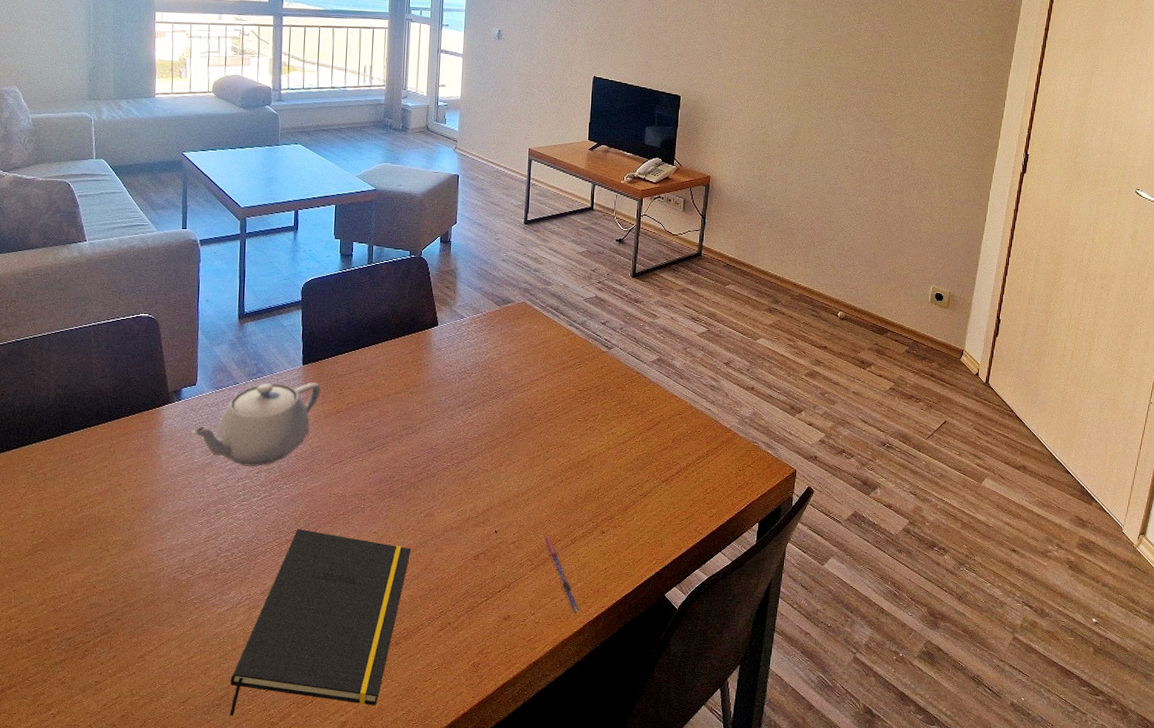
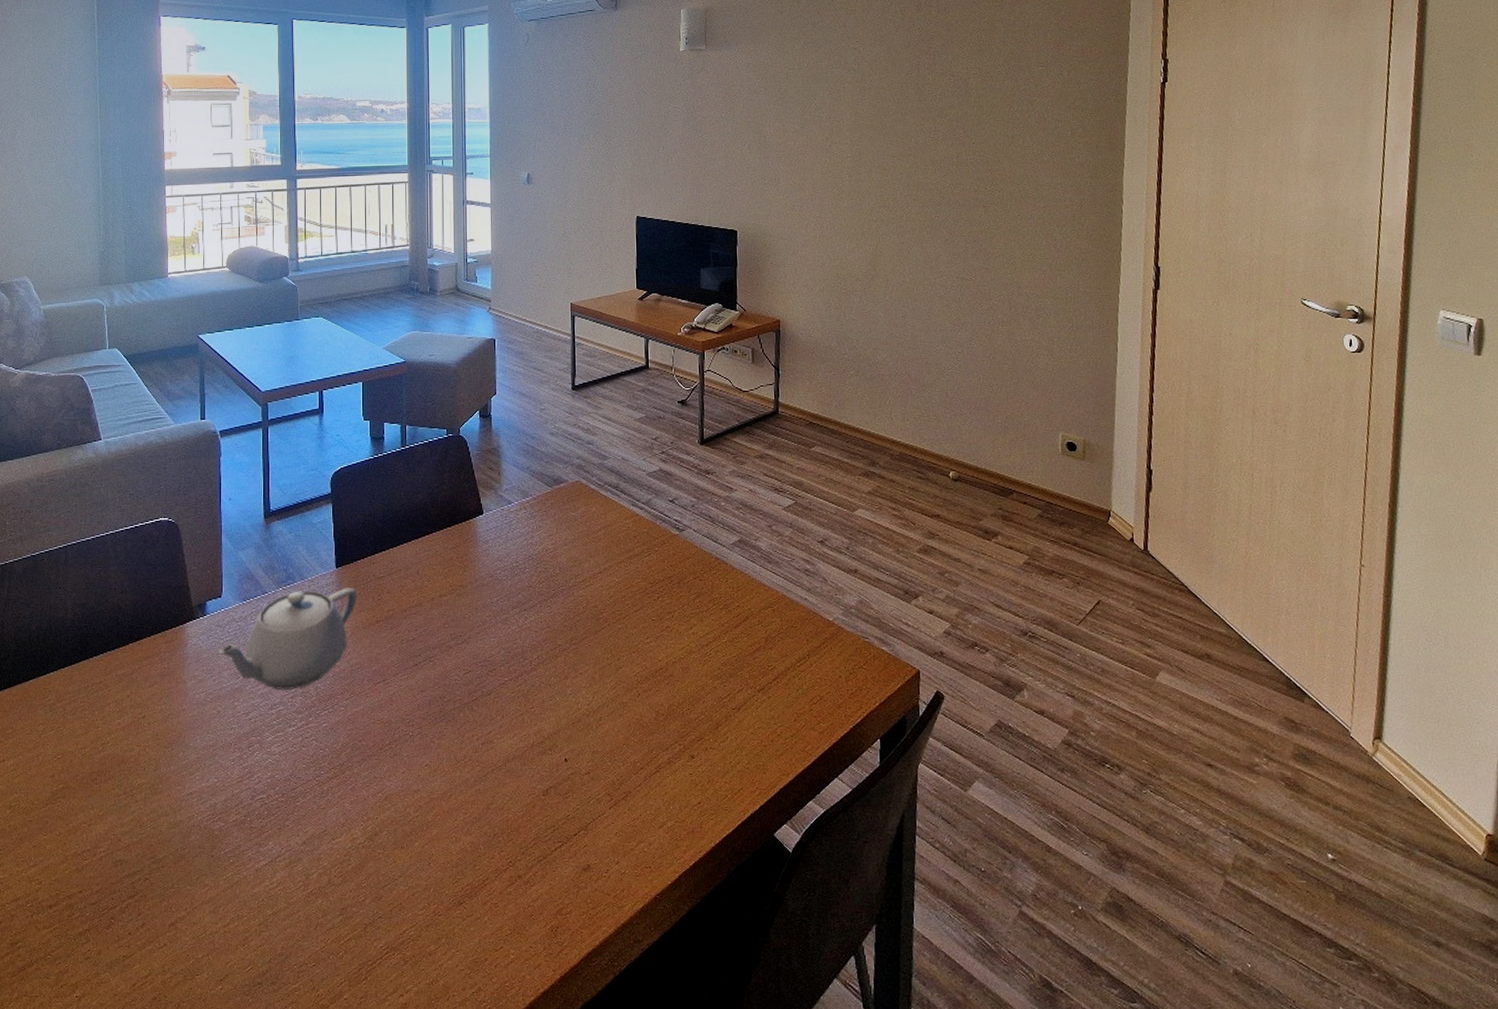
notepad: present [230,529,412,716] -> none [272,764,470,998]
pen: present [544,535,581,613] -> none [623,763,674,860]

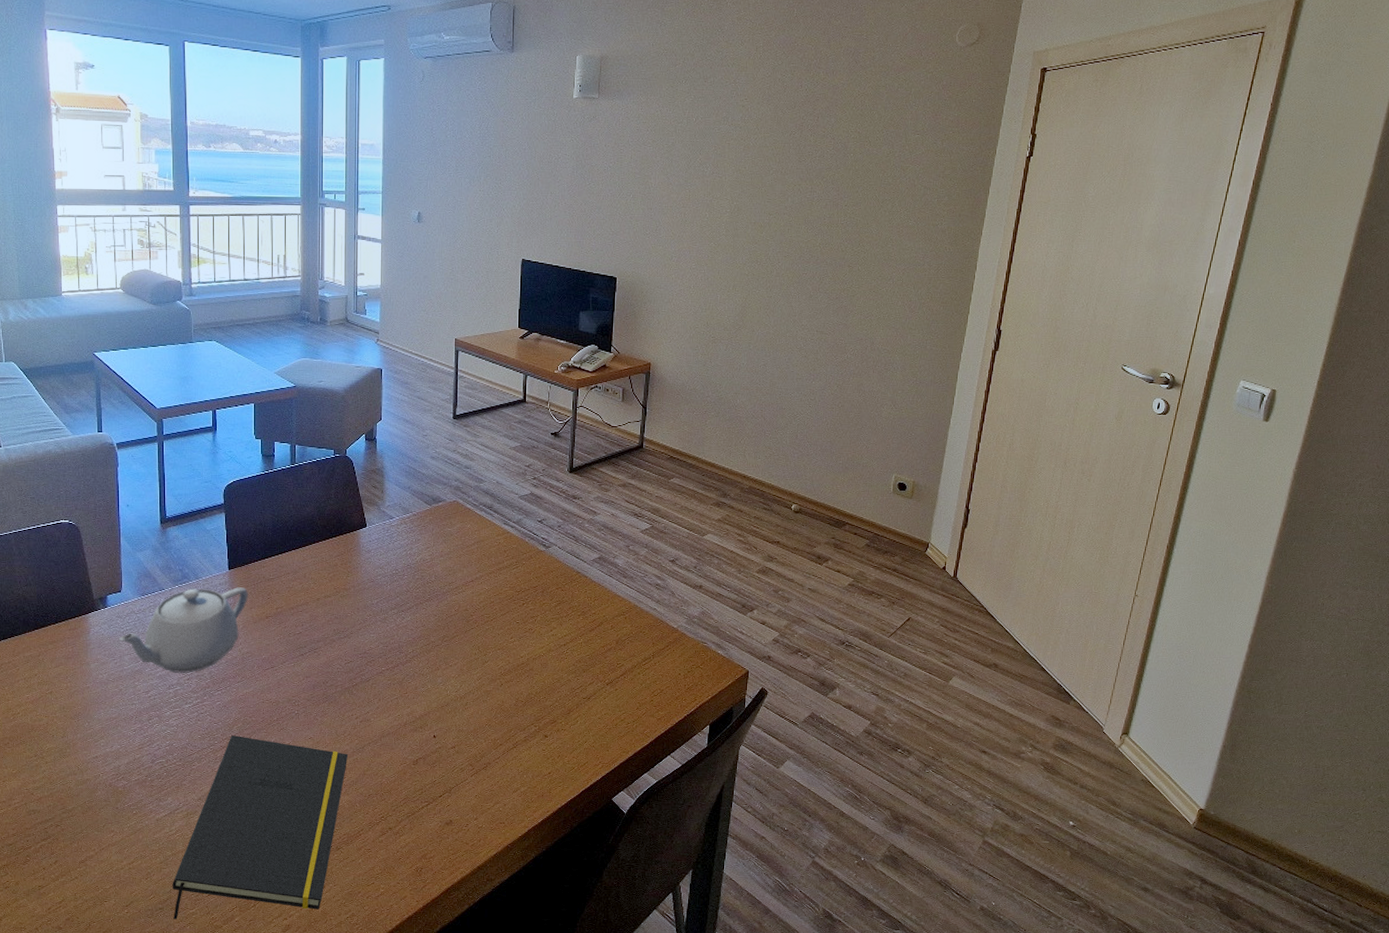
notepad: none [272,764,470,998] -> present [172,735,349,920]

